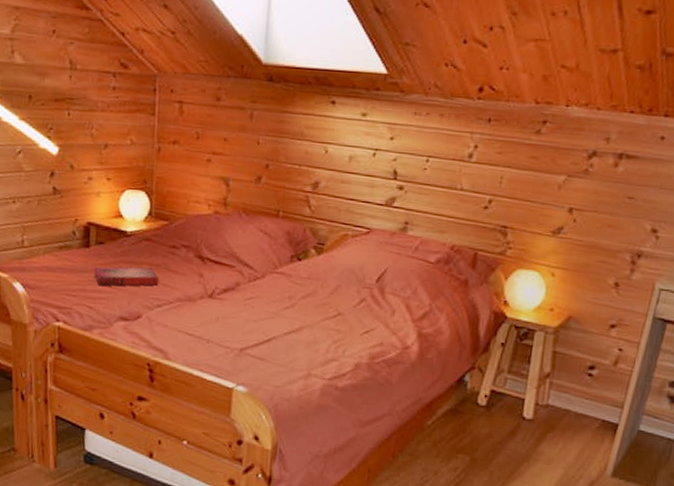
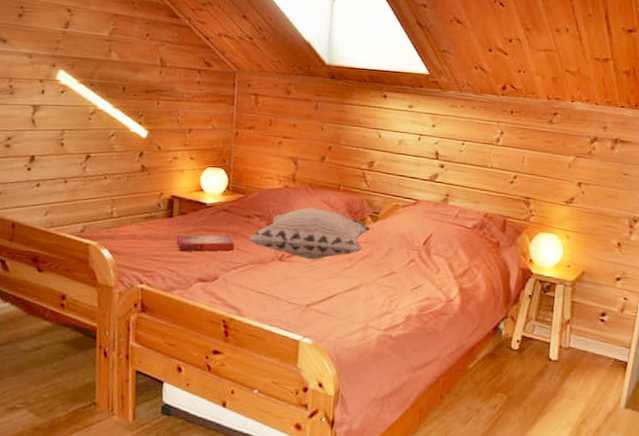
decorative pillow: none [173,237,315,298] -> present [247,207,371,260]

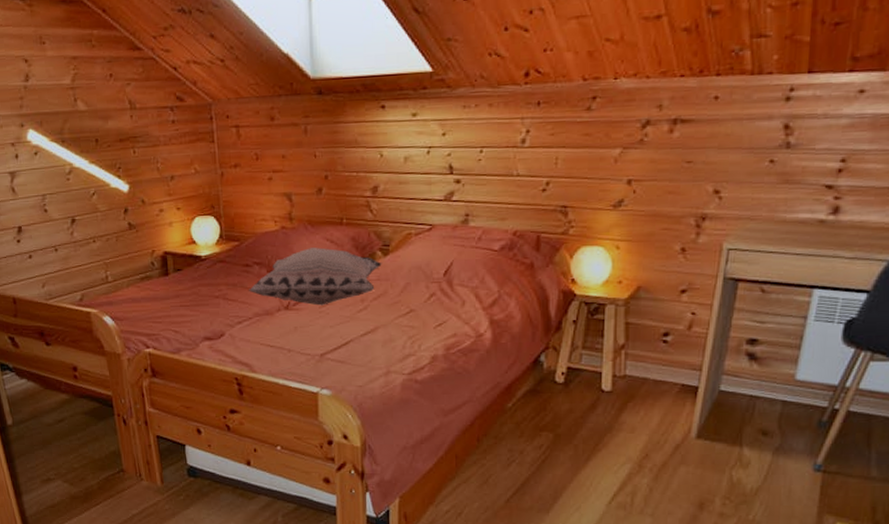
hardback book: present [176,234,235,252] -> none [175,288,237,311]

